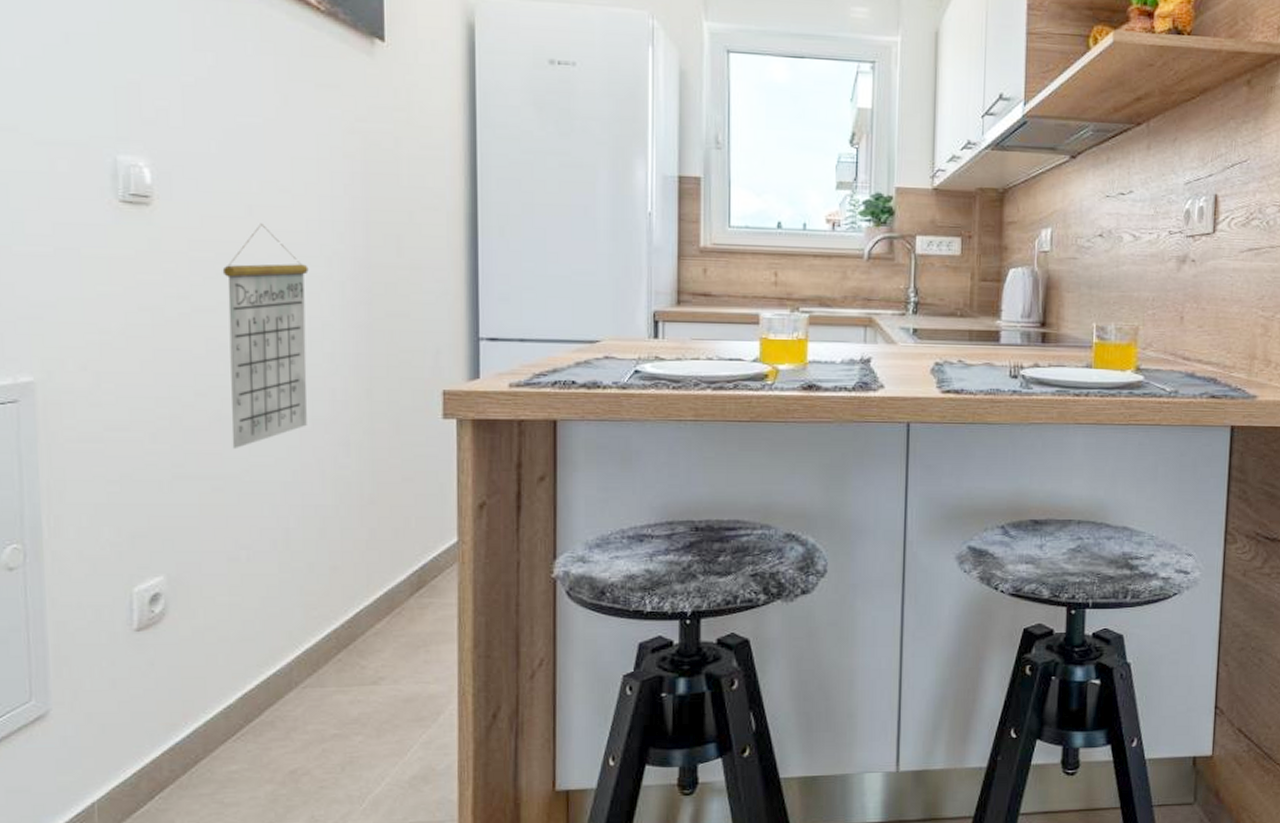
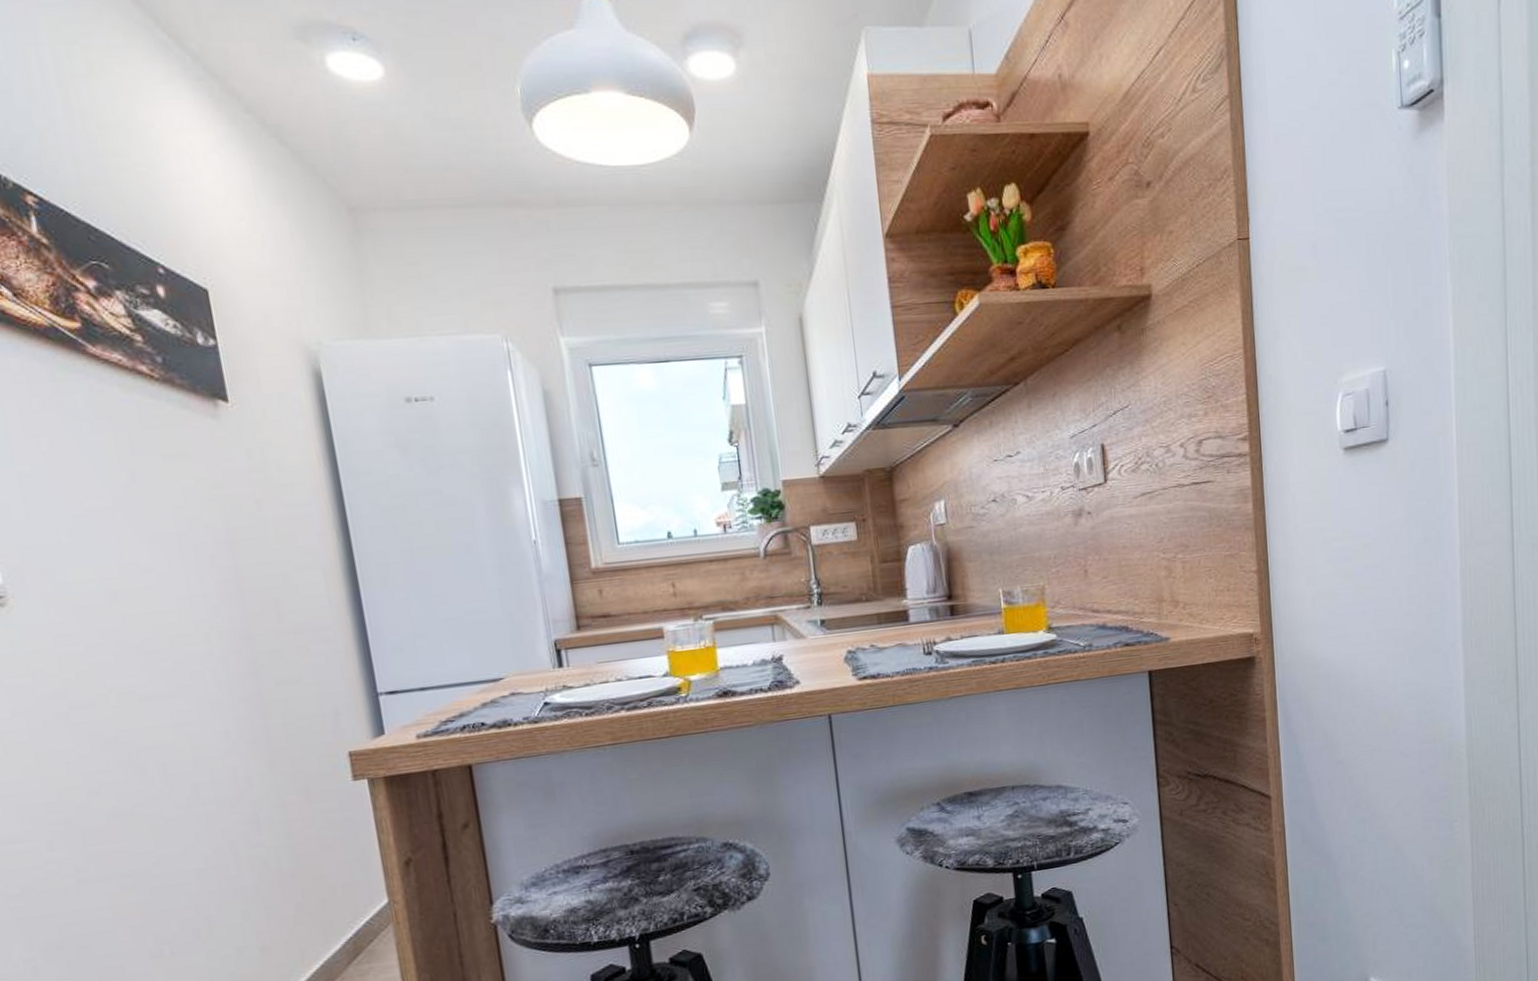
calendar: present [222,223,309,450] -> none [94,608,212,845]

